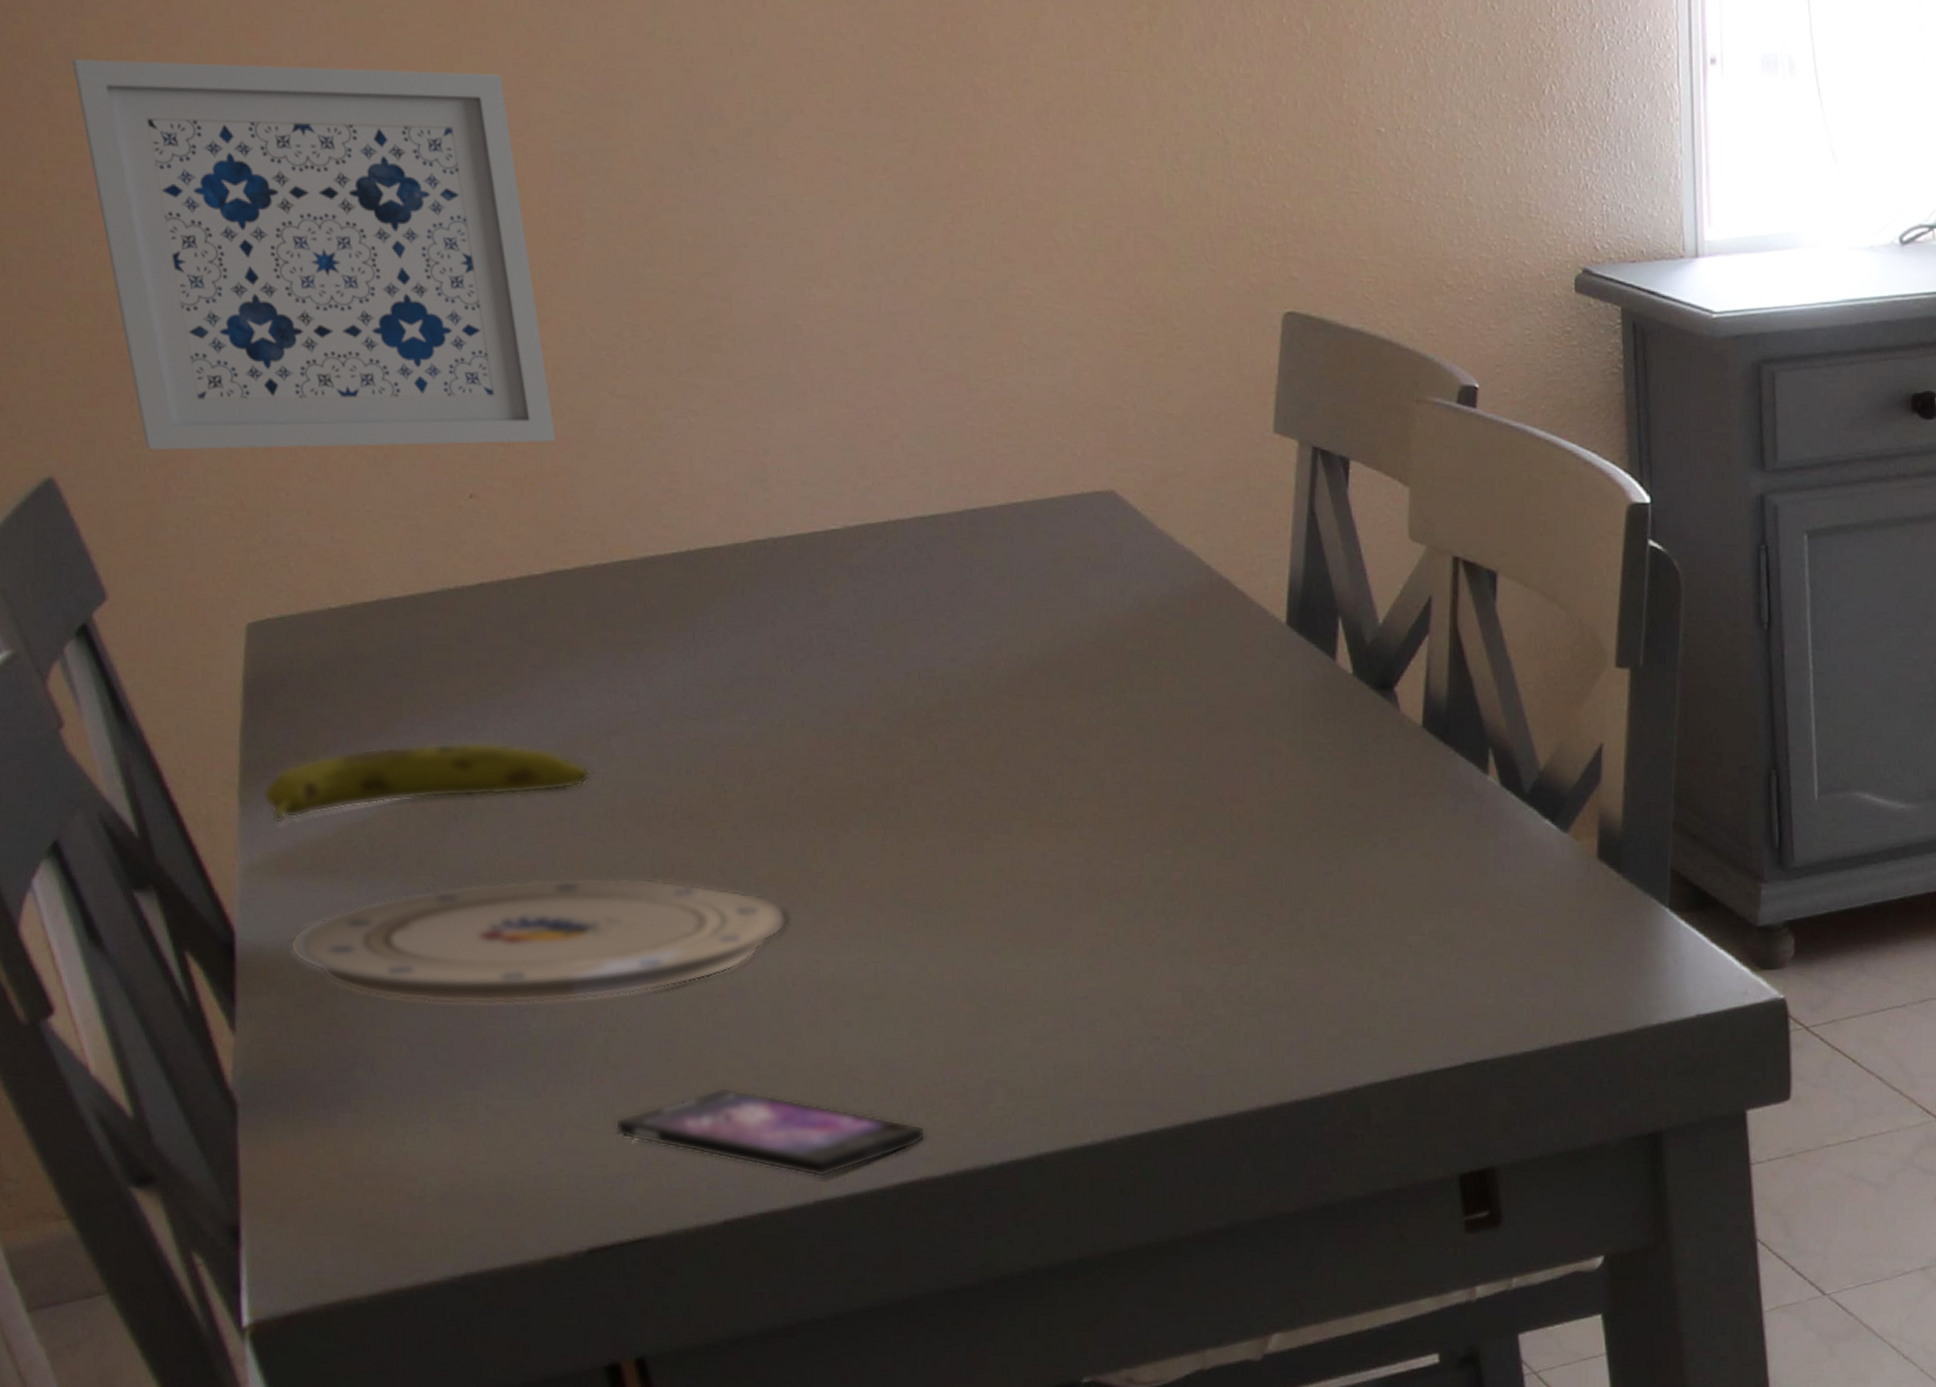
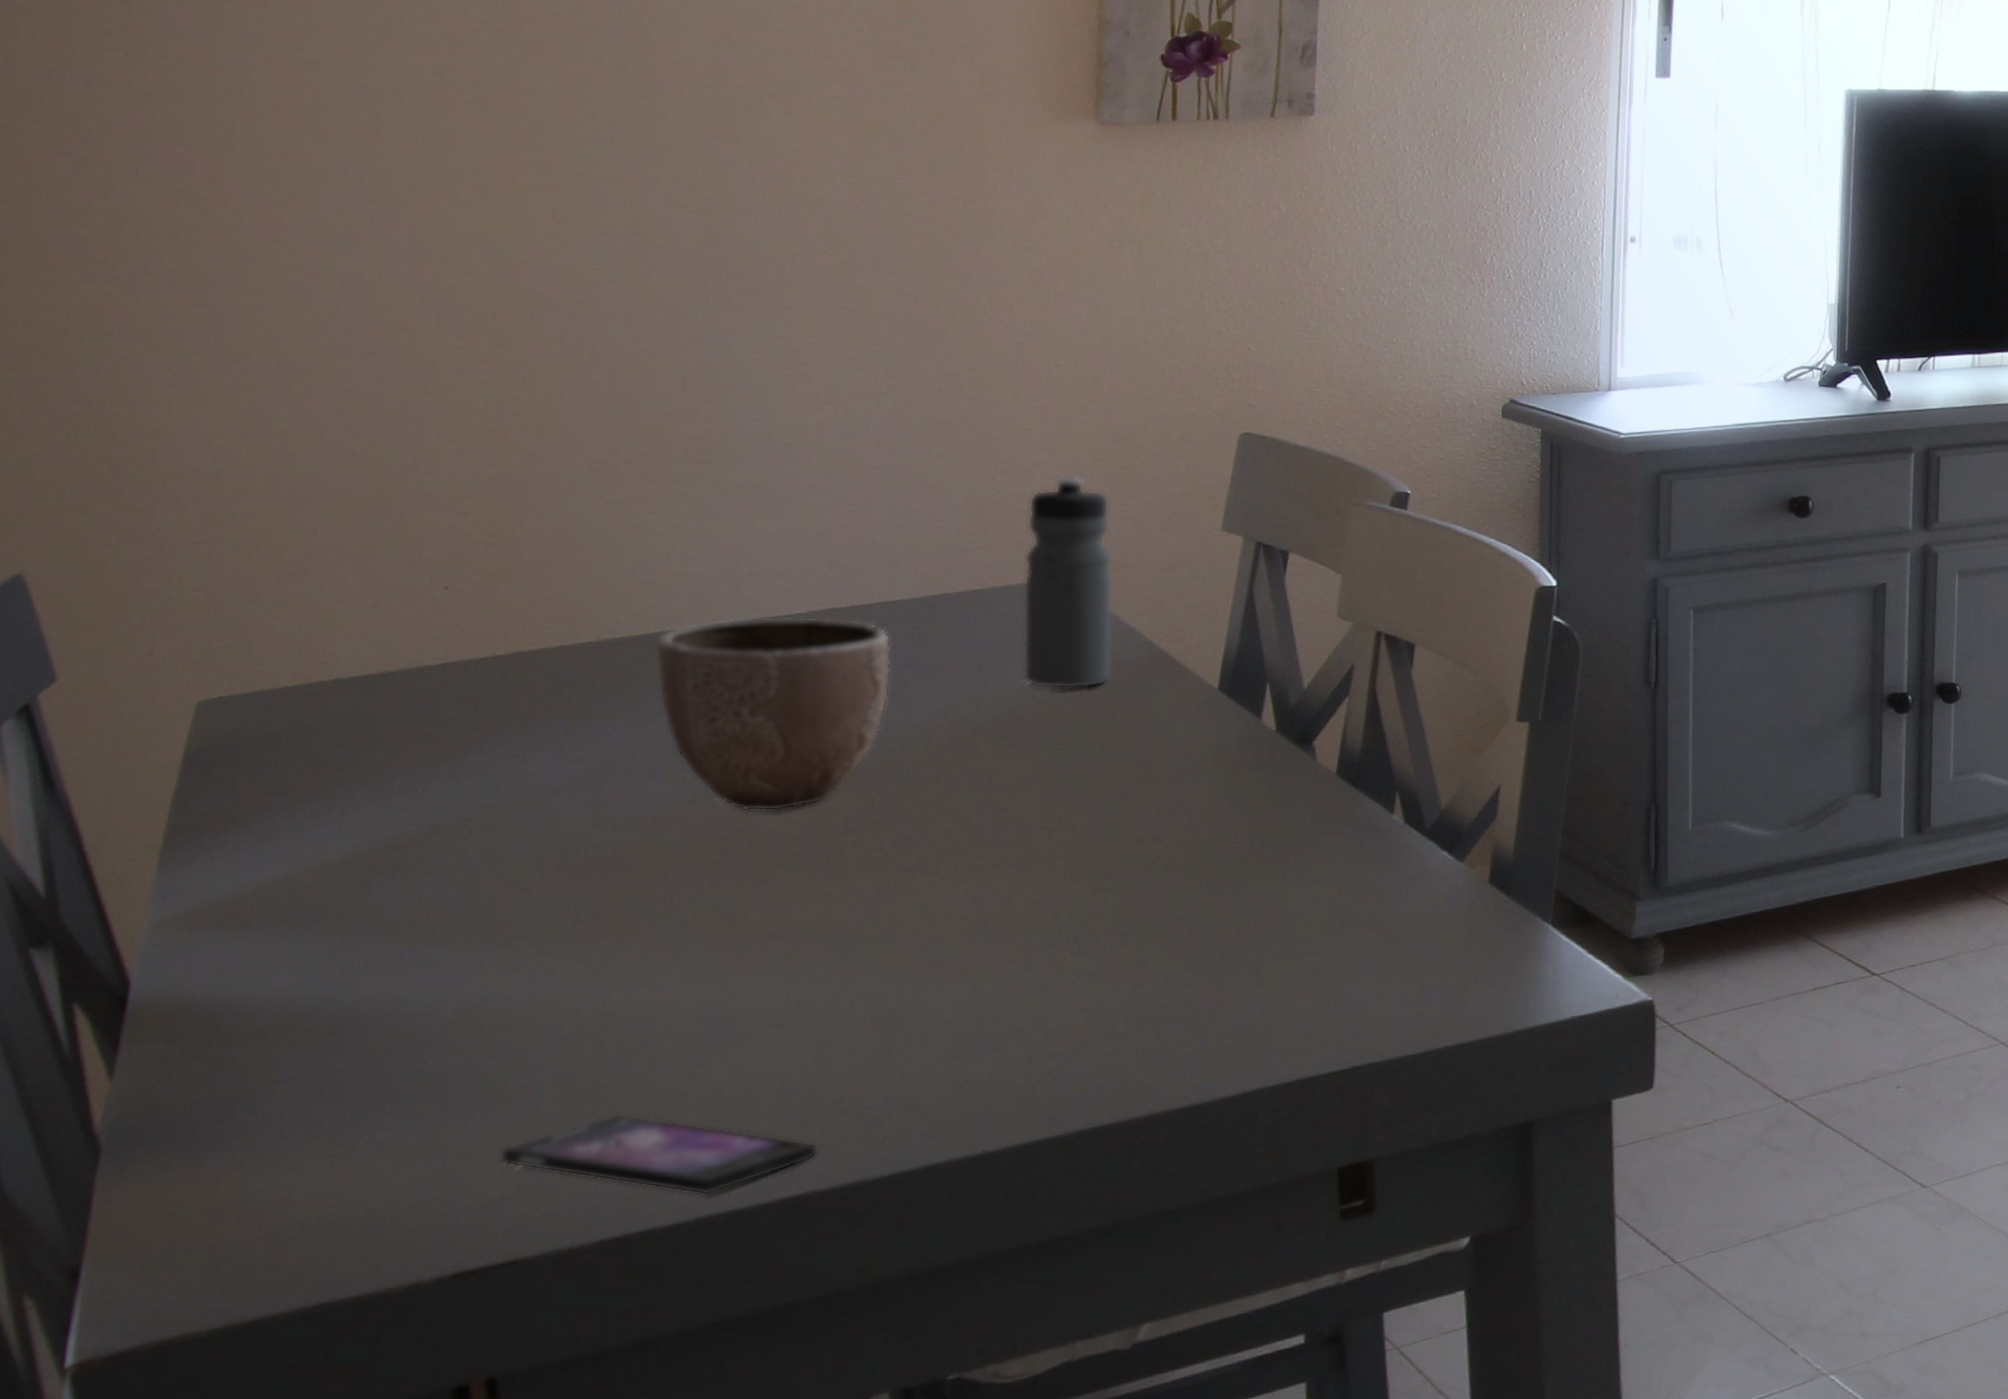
wall art: present [71,59,556,451] -> none [115,219,539,550]
fruit: present [262,741,591,823] -> none [184,803,527,881]
plate: present [290,876,789,1005] -> none [186,922,707,1045]
decorative bowl: none [691,532,939,759] -> present [655,616,892,812]
water bottle: none [1062,365,1171,622] -> present [1023,475,1114,689]

